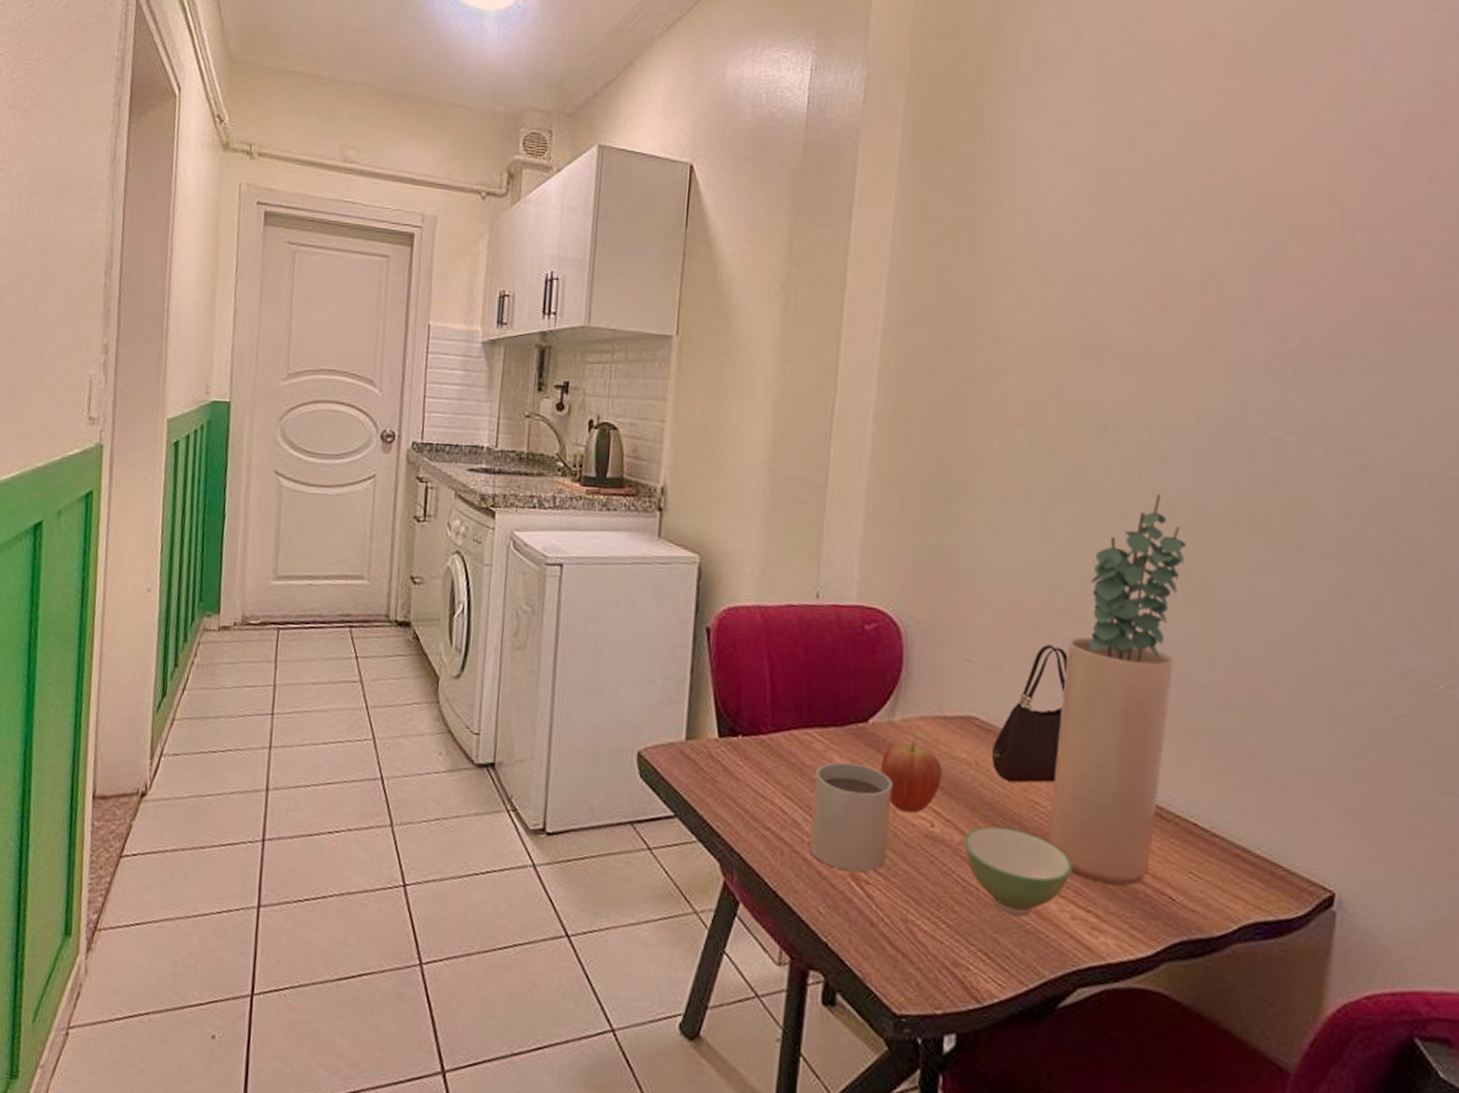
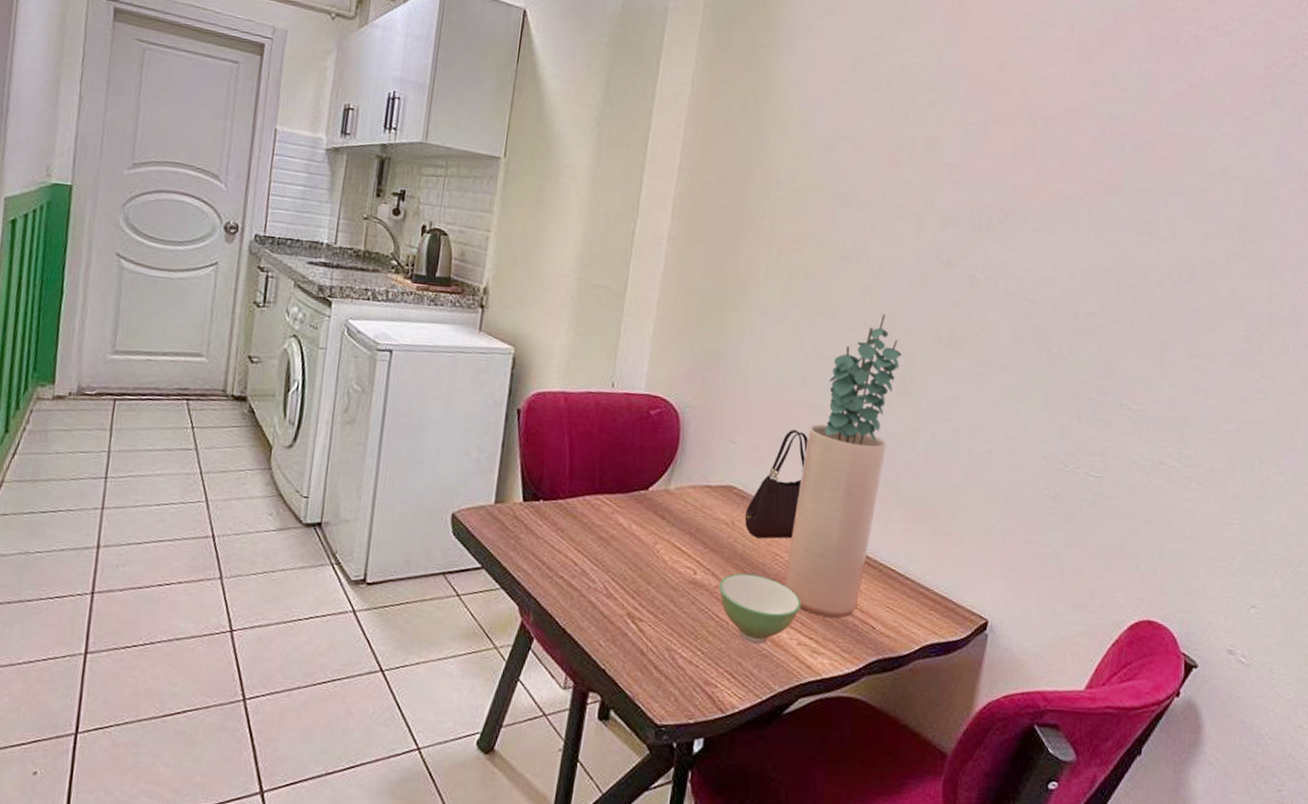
mug: present [809,762,893,872] -> none [594,522,666,612]
fruit: present [881,742,942,813] -> none [657,506,705,564]

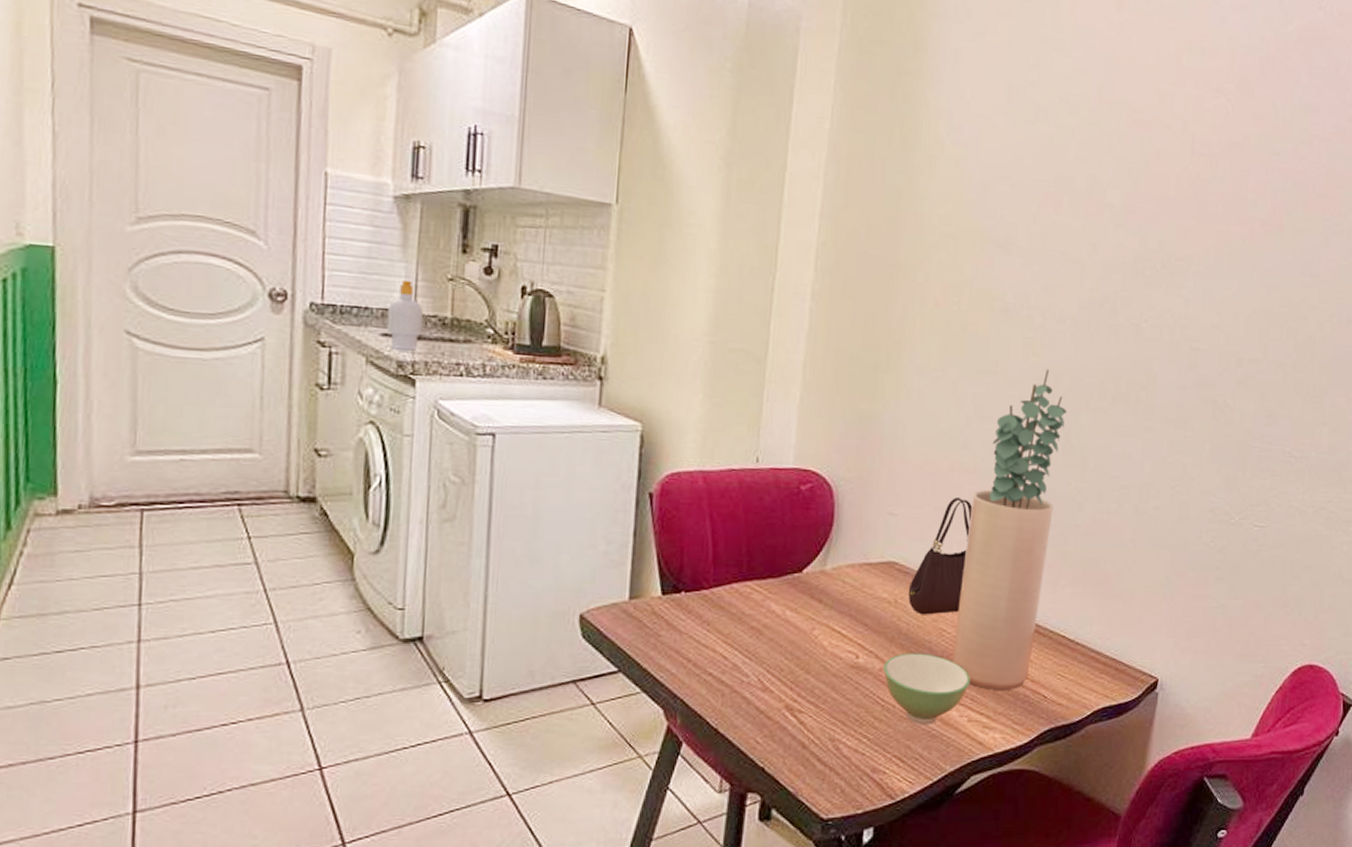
soap bottle: none [312,218,343,277] -> present [386,280,424,351]

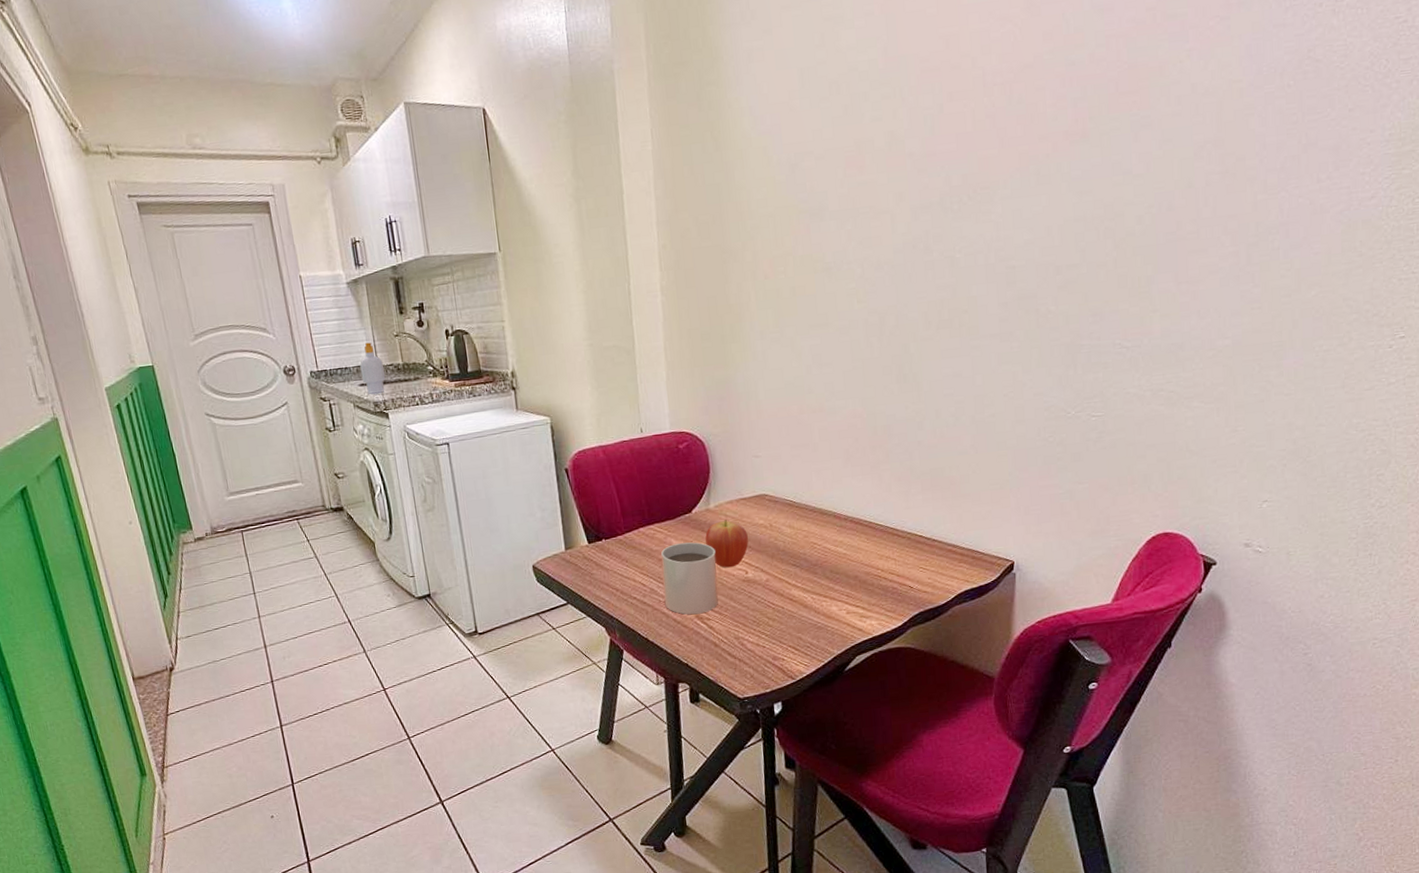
mug: none [748,610,824,704] -> present [661,542,718,615]
fruit: none [813,587,866,648] -> present [705,519,749,568]
bowl: present [883,653,970,725] -> none [768,563,844,620]
handbag: present [908,497,973,615] -> none [779,434,826,534]
vase: present [952,369,1068,690] -> none [822,312,897,587]

